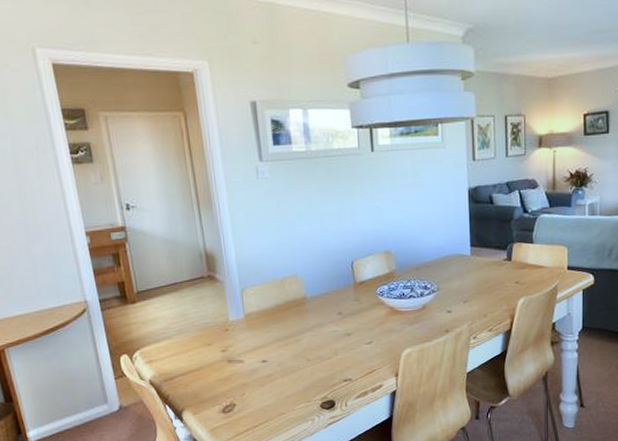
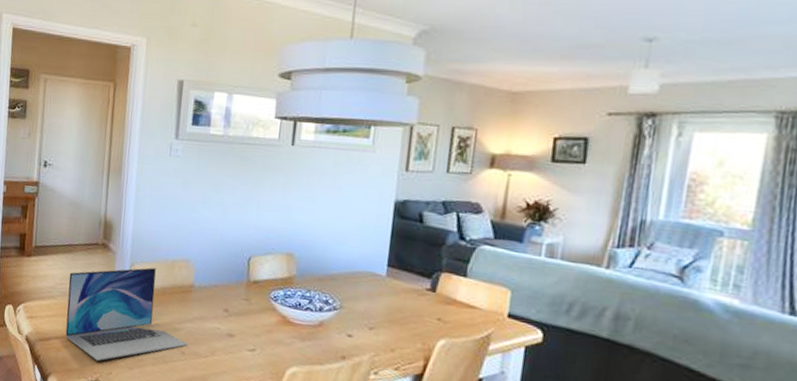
laptop: none [180,289,312,387] -> present [65,267,188,361]

